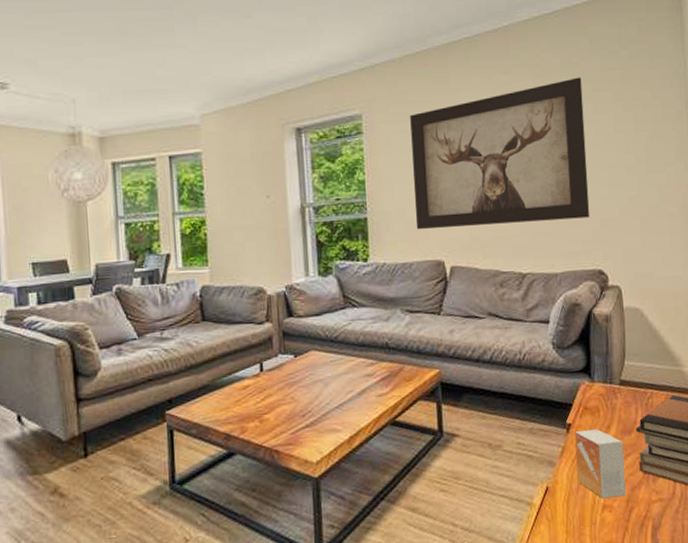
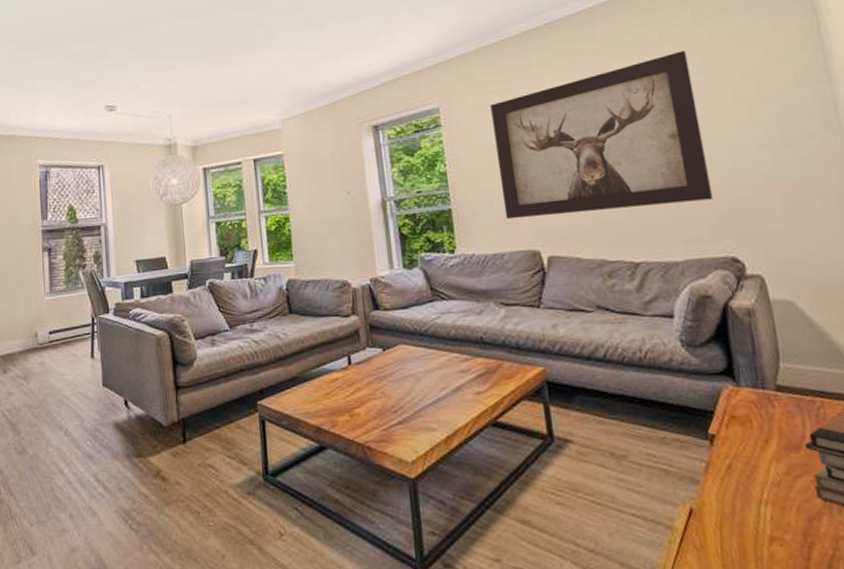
small box: present [574,429,627,499] -> none [720,443,802,529]

